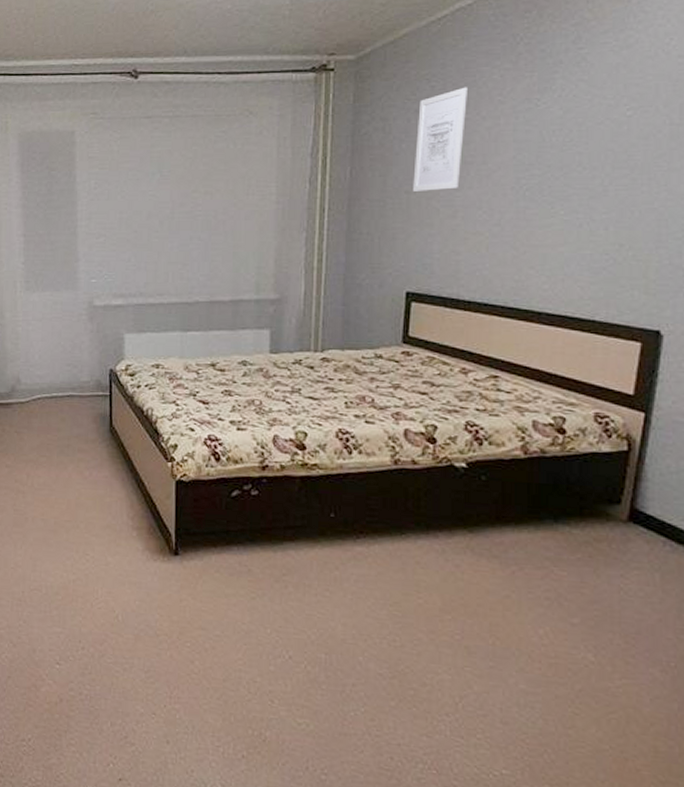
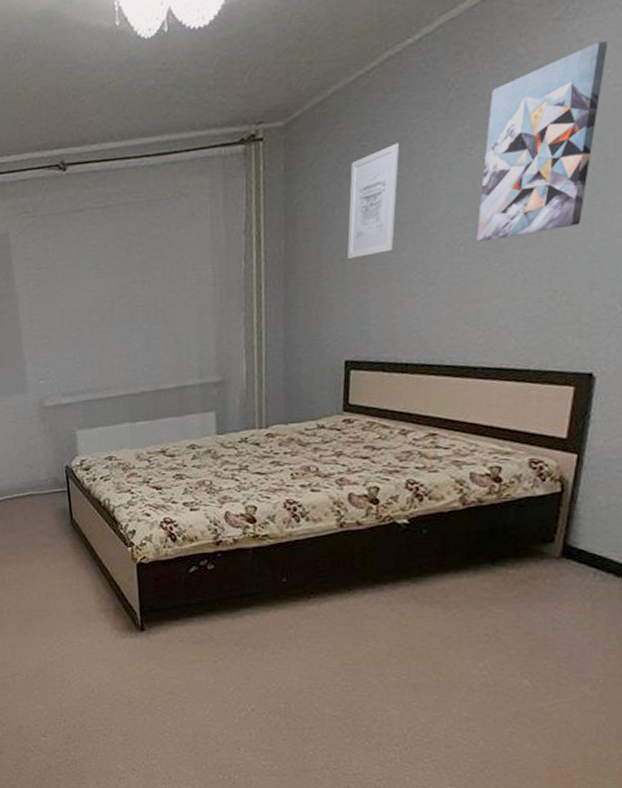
wall art: none [543,15,672,190] -> present [477,41,608,243]

